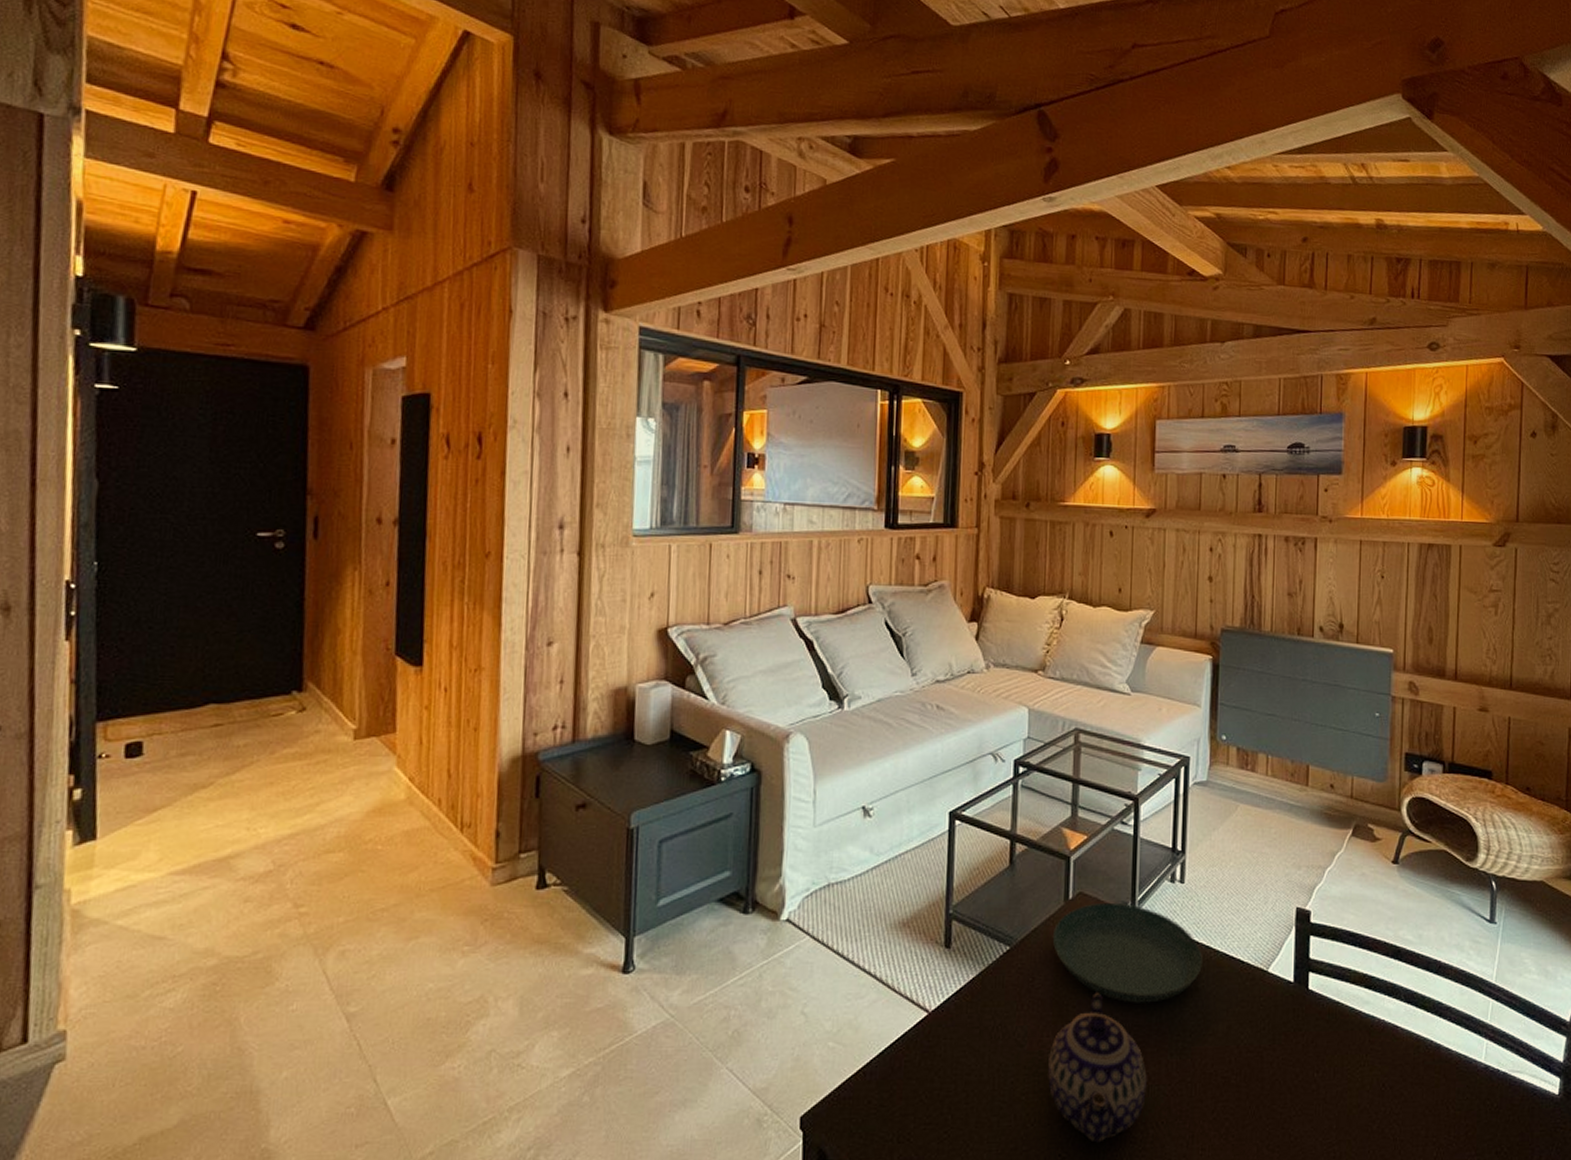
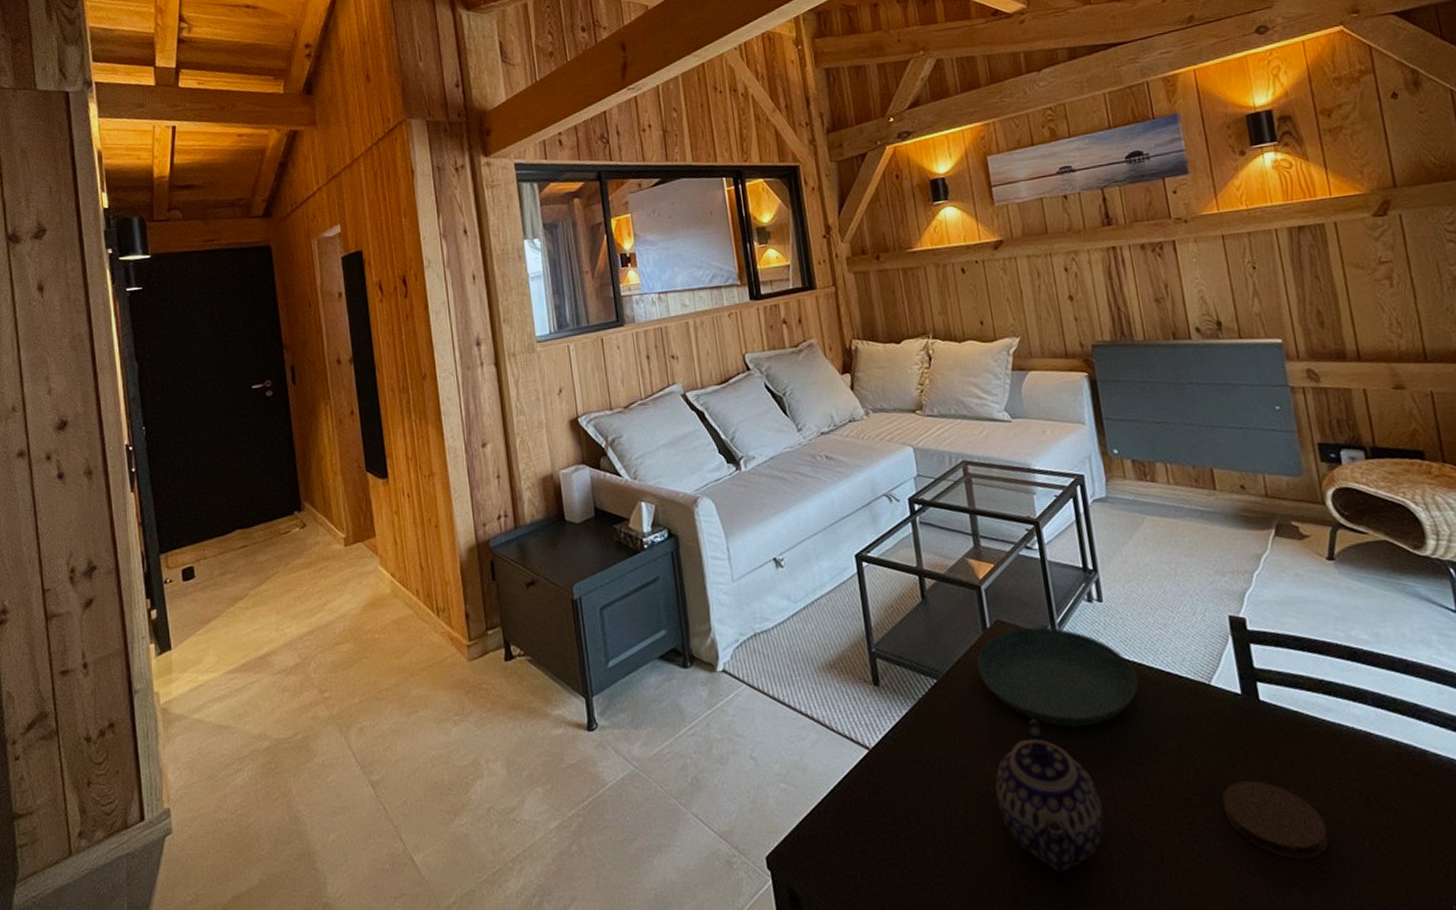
coaster: none [1258,1064,1343,1139] -> present [1222,780,1329,860]

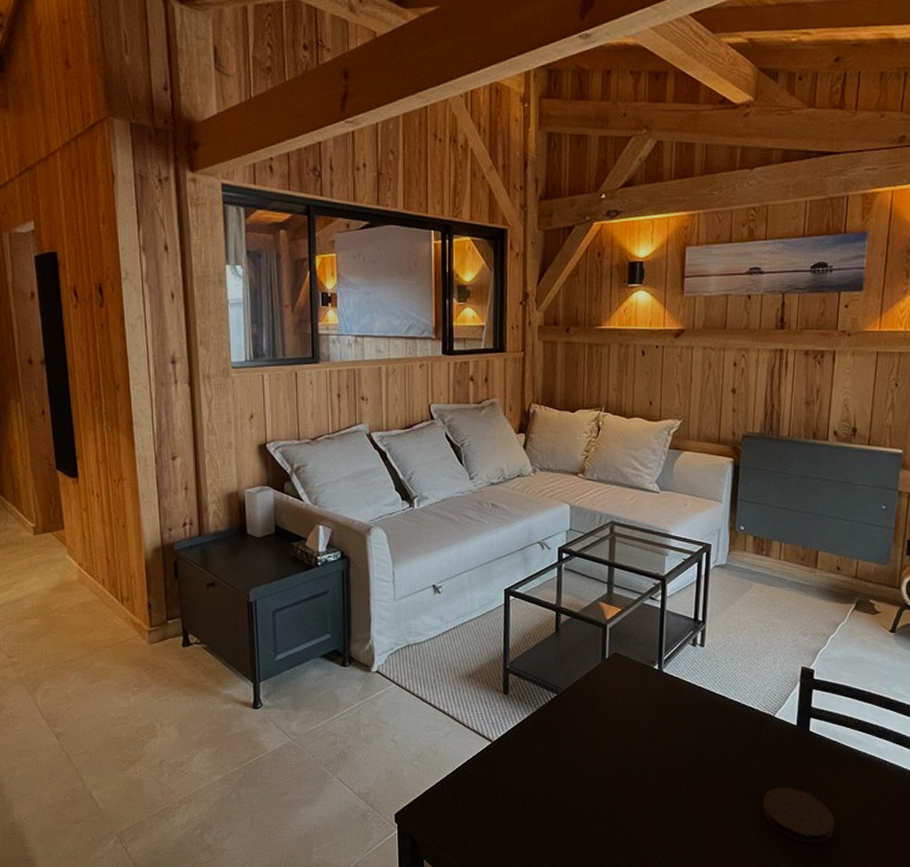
saucer: present [976,627,1138,727] -> none [591,661,719,739]
teapot: present [995,718,1104,872] -> none [589,729,670,840]

